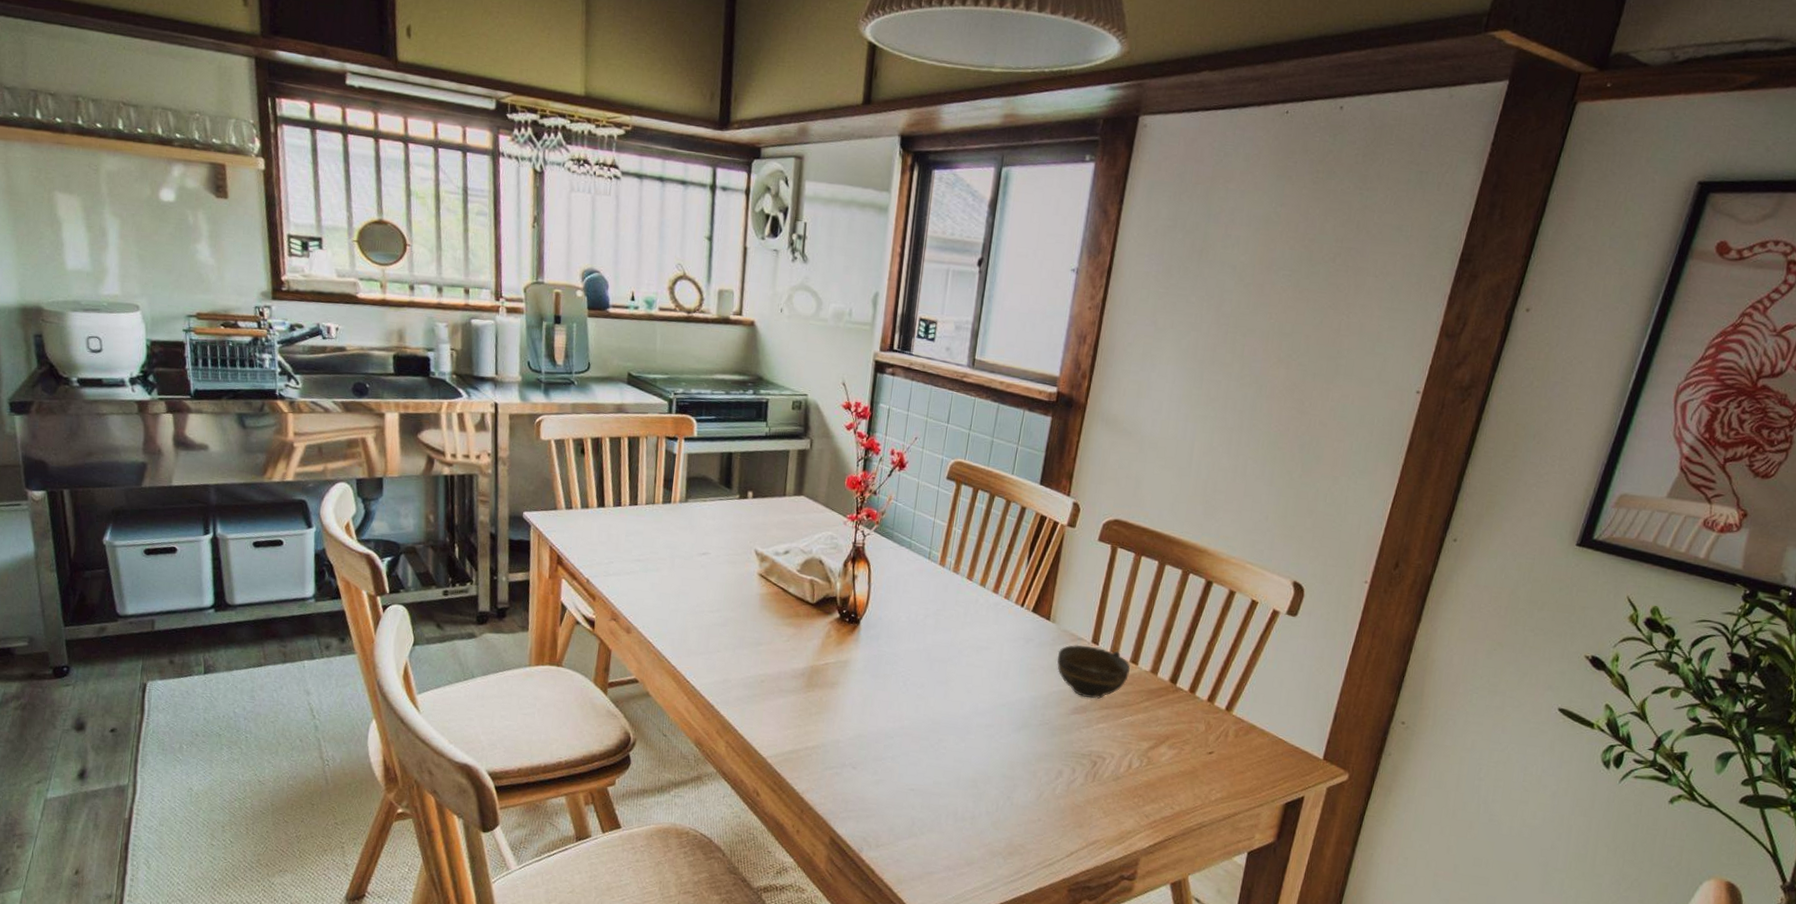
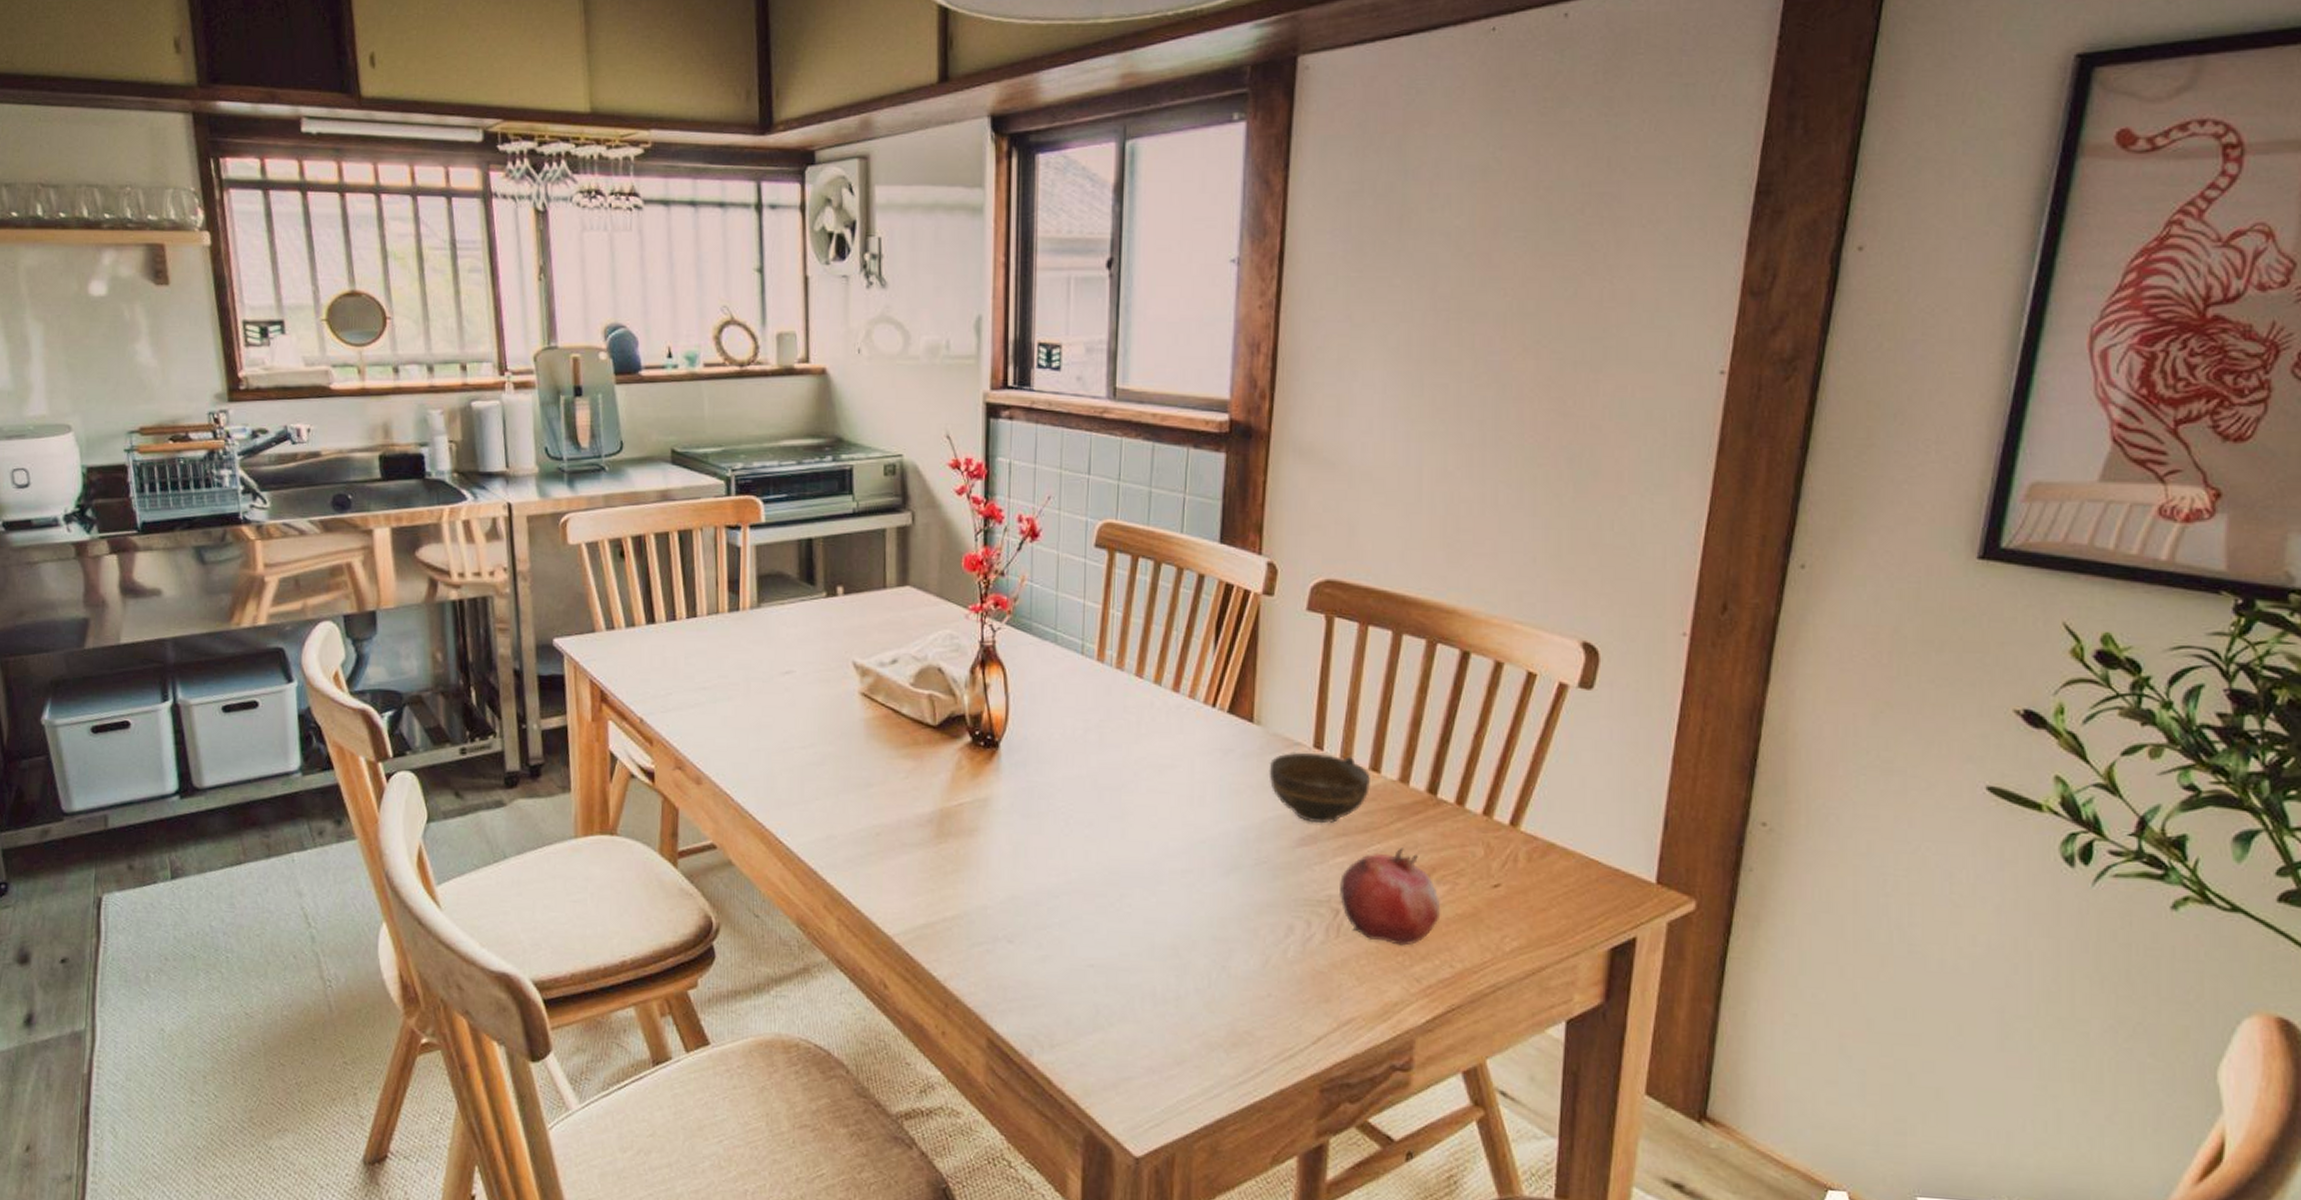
fruit: none [1098,720,1170,791] -> present [1340,848,1441,946]

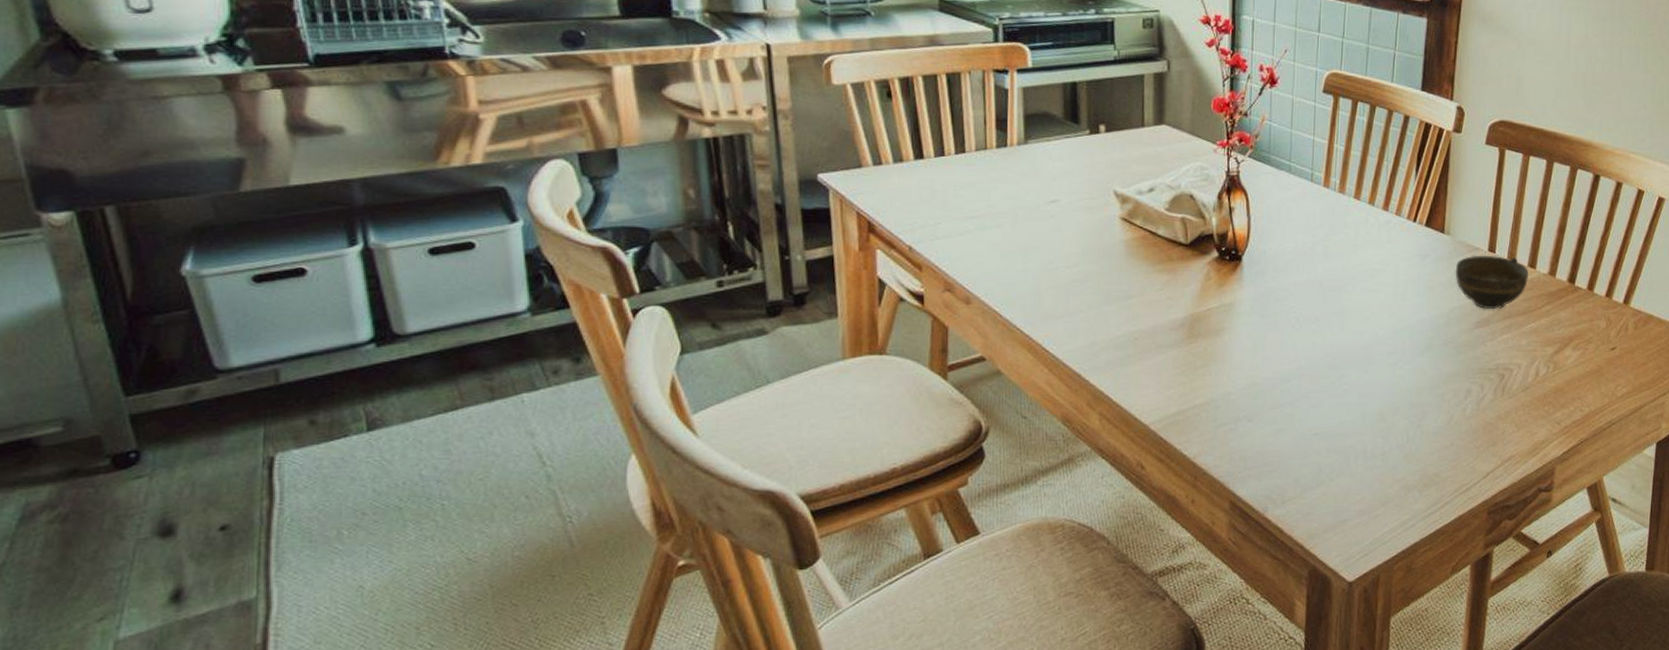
fruit: present [1340,848,1441,946] -> none [1505,325,1576,398]

